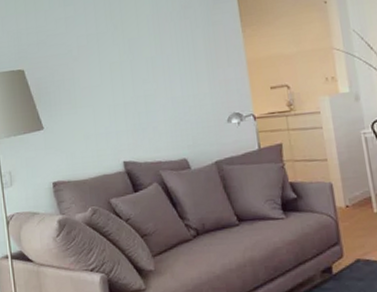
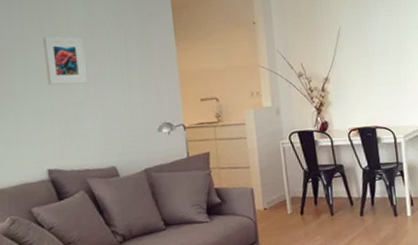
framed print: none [115,31,156,79] -> present [43,36,87,85]

